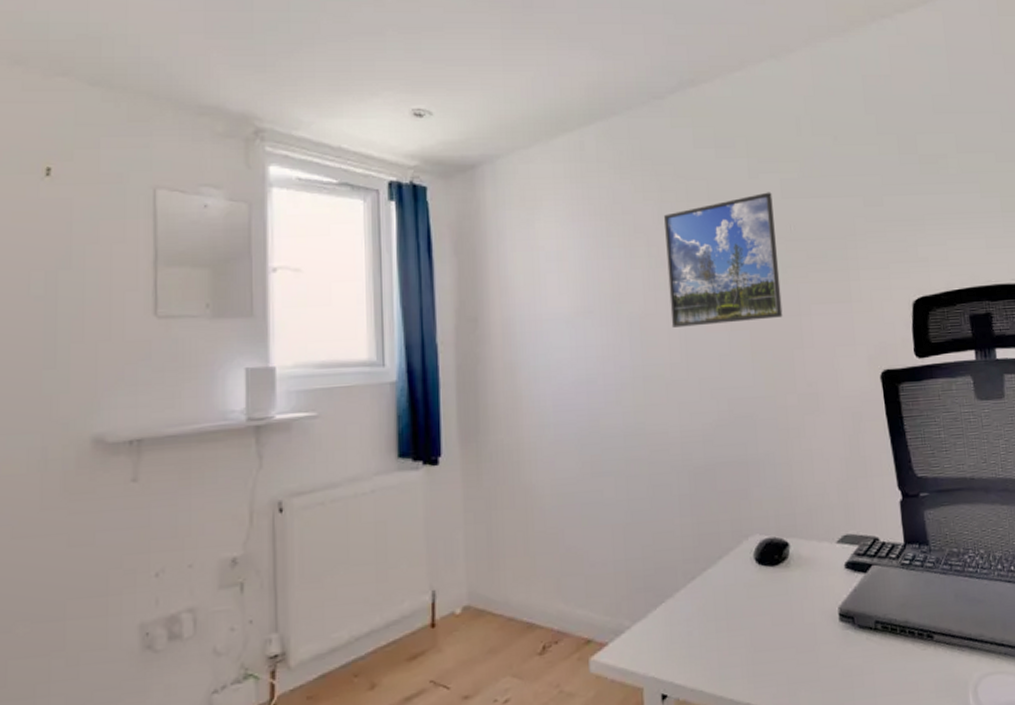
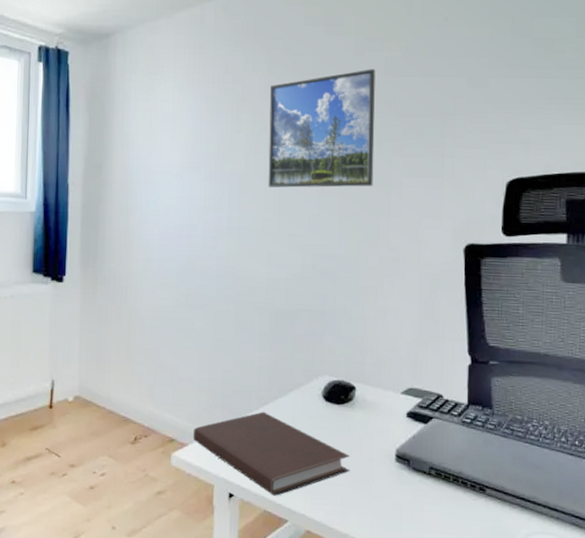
notebook: none [612,588,792,688] -> present [193,411,350,496]

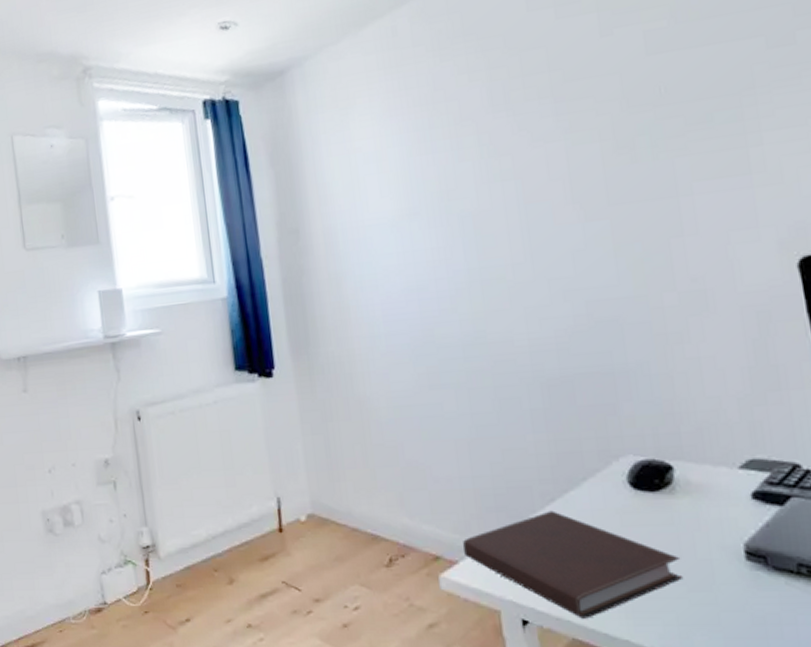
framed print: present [268,69,375,188] -> none [493,49,654,224]

